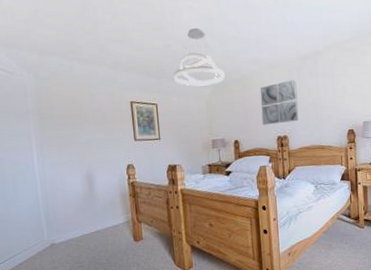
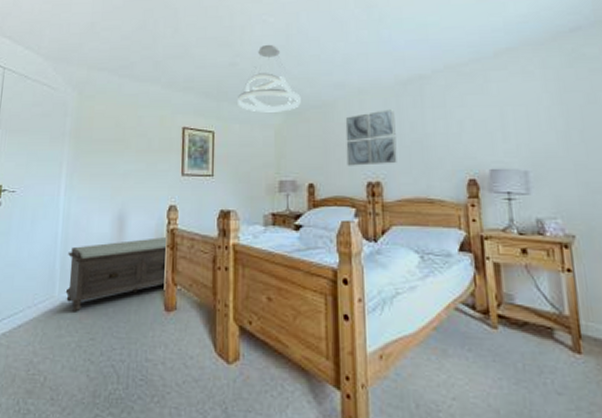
bench: none [50,188,133,250] -> present [65,236,169,312]

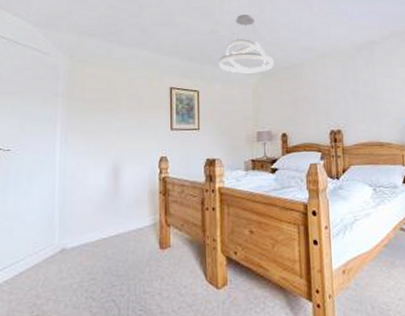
bench: present [65,236,169,312] -> none [65,184,161,257]
wall art: present [345,109,397,166] -> none [311,70,354,118]

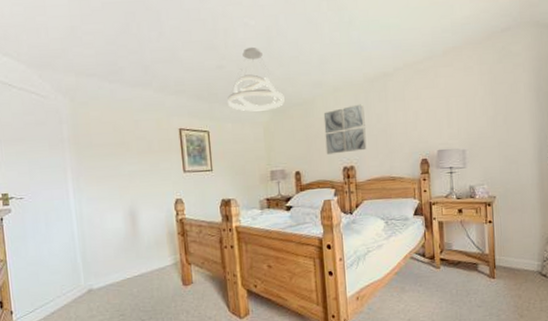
wall art: none [311,70,354,118] -> present [323,104,367,155]

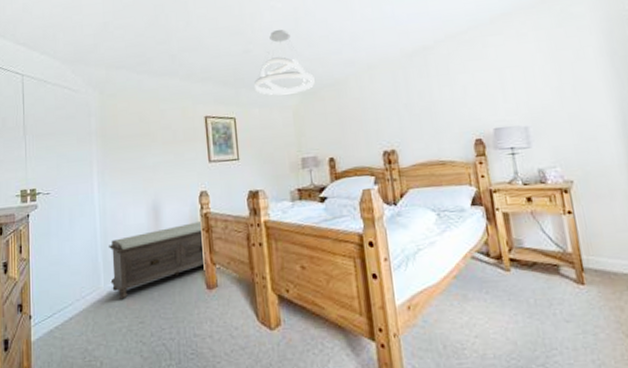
bench: none [87,225,182,296] -> present [109,220,206,300]
wall art: present [323,104,367,155] -> none [357,81,409,138]

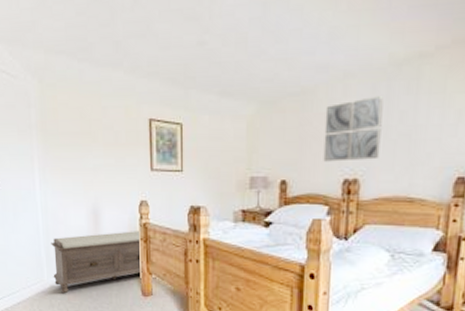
pendant light: present [254,29,315,96] -> none [207,16,277,101]
wall art: none [357,81,409,138] -> present [323,96,384,162]

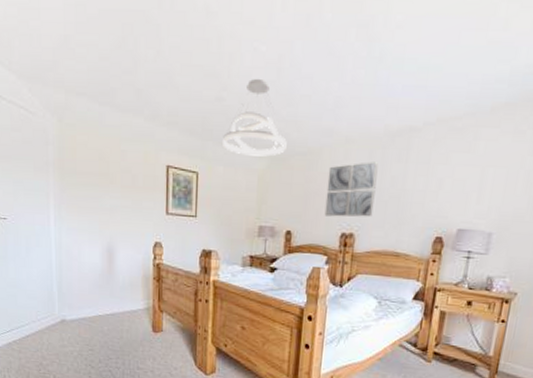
bench: present [51,230,143,294] -> none [64,269,155,328]
pendant light: none [207,16,277,101] -> present [223,78,287,157]

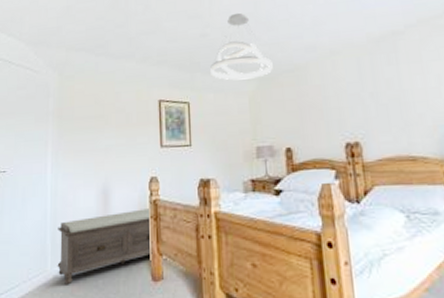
bench: none [64,269,155,328] -> present [57,207,153,285]
wall art: present [324,162,379,217] -> none [318,68,375,128]

